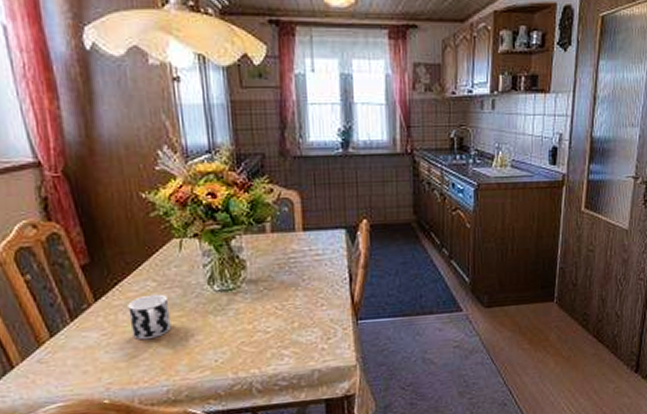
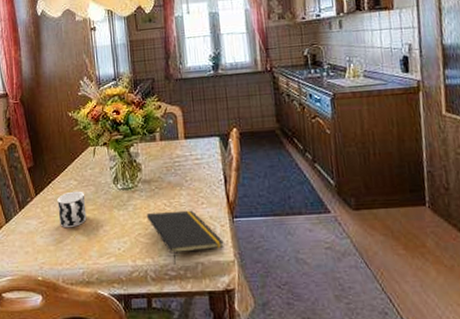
notepad: none [251,313,347,376] -> present [146,210,225,266]

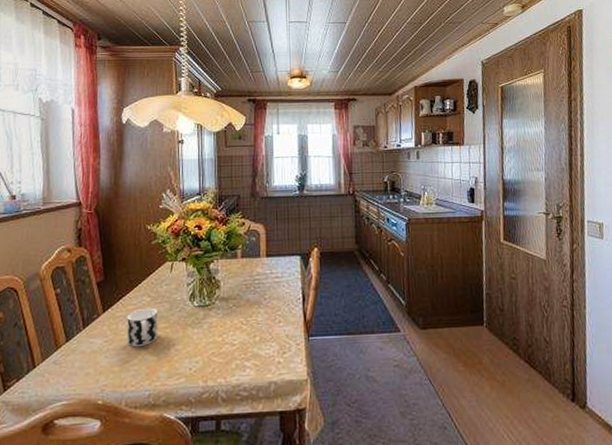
notepad: present [146,210,225,266] -> none [221,328,299,386]

